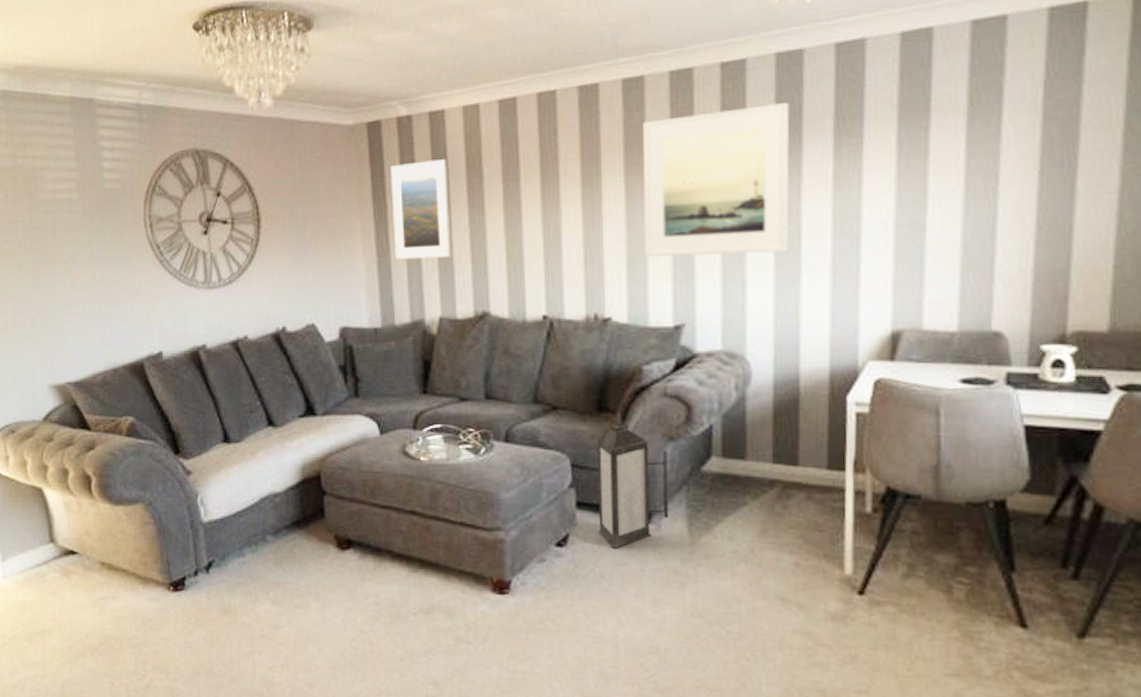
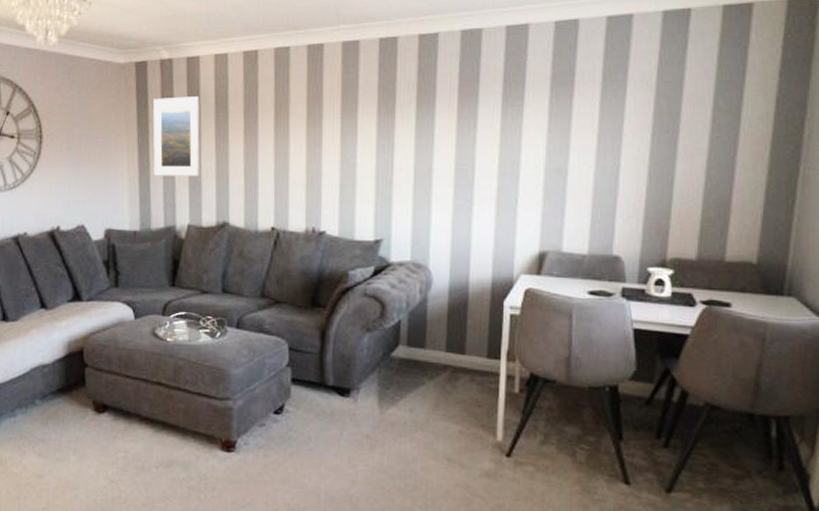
lantern: present [597,411,669,549] -> none [308,306,366,417]
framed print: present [642,103,790,257] -> none [354,70,470,186]

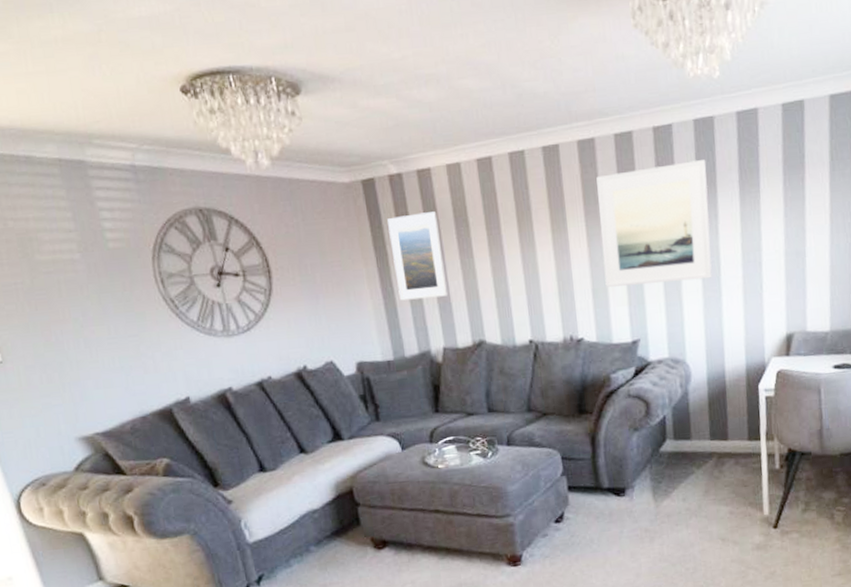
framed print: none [354,70,470,186] -> present [596,160,712,287]

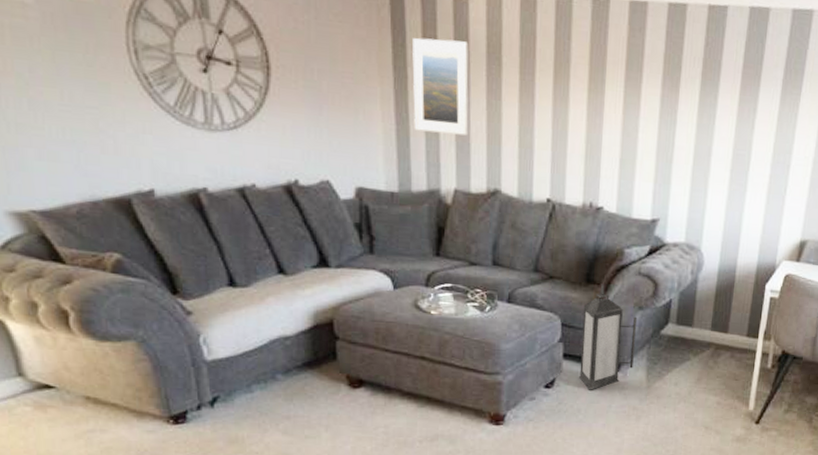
lantern: none [580,412,638,519] -> present [579,284,638,390]
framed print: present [596,160,712,287] -> none [634,43,755,172]

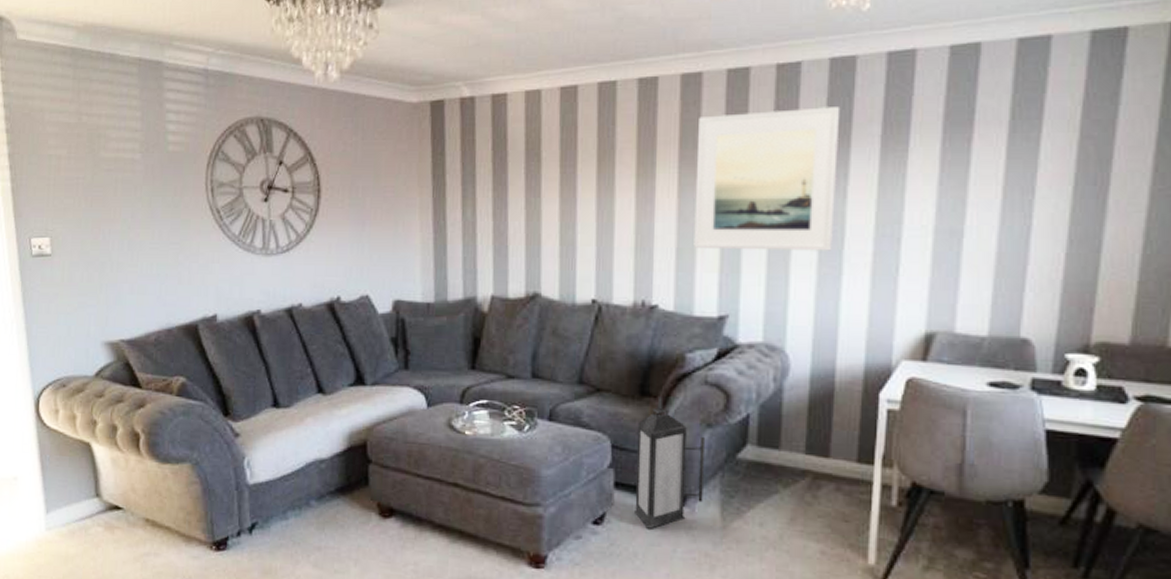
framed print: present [412,37,469,136] -> none [451,142,507,238]
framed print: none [634,43,755,172] -> present [694,107,841,251]

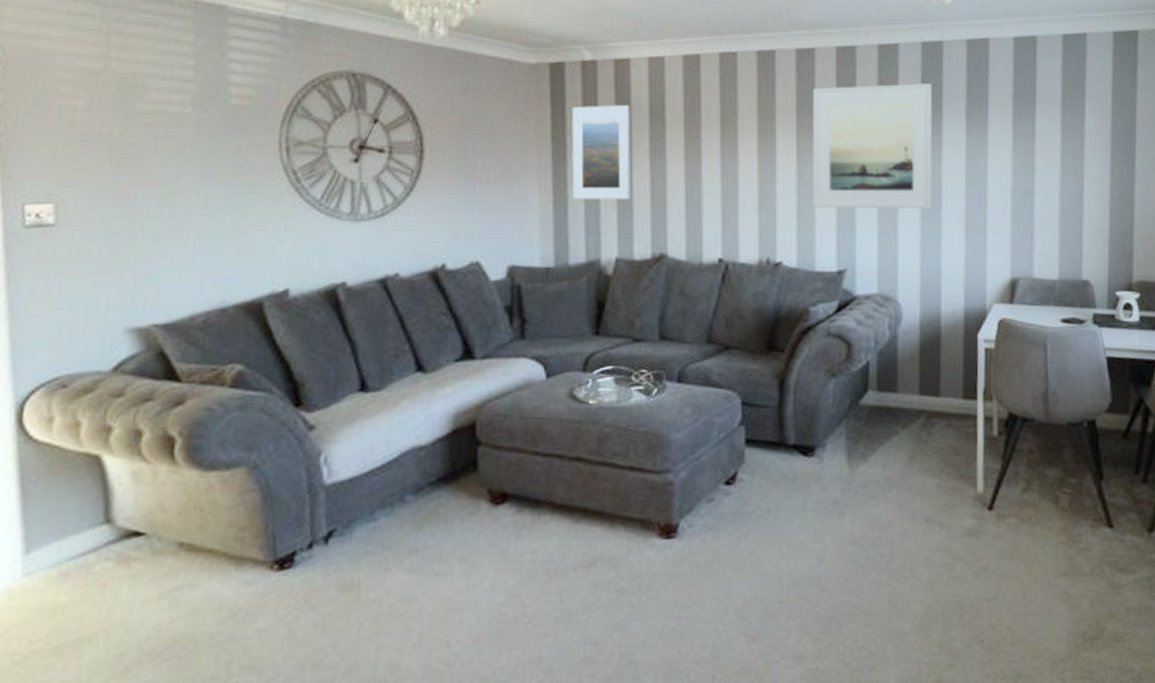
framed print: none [451,142,507,238] -> present [571,105,631,200]
lantern: present [635,396,706,529] -> none [766,350,831,483]

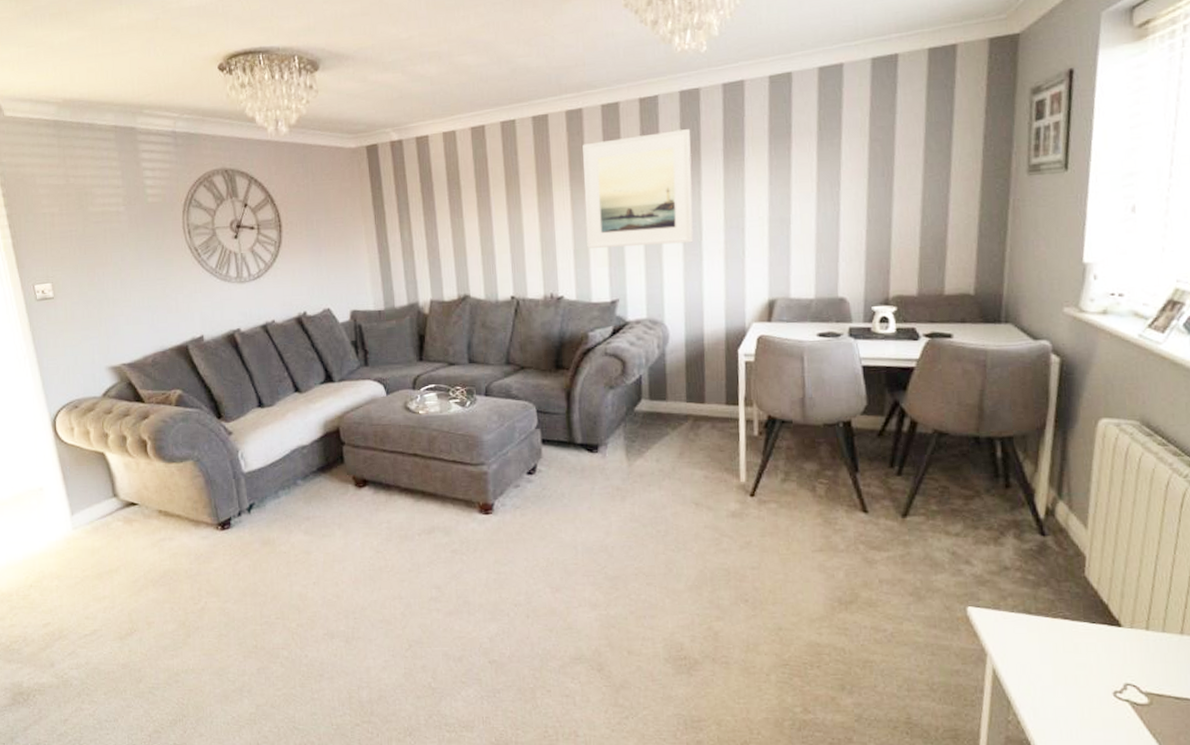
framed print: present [571,105,631,200] -> none [387,175,438,255]

